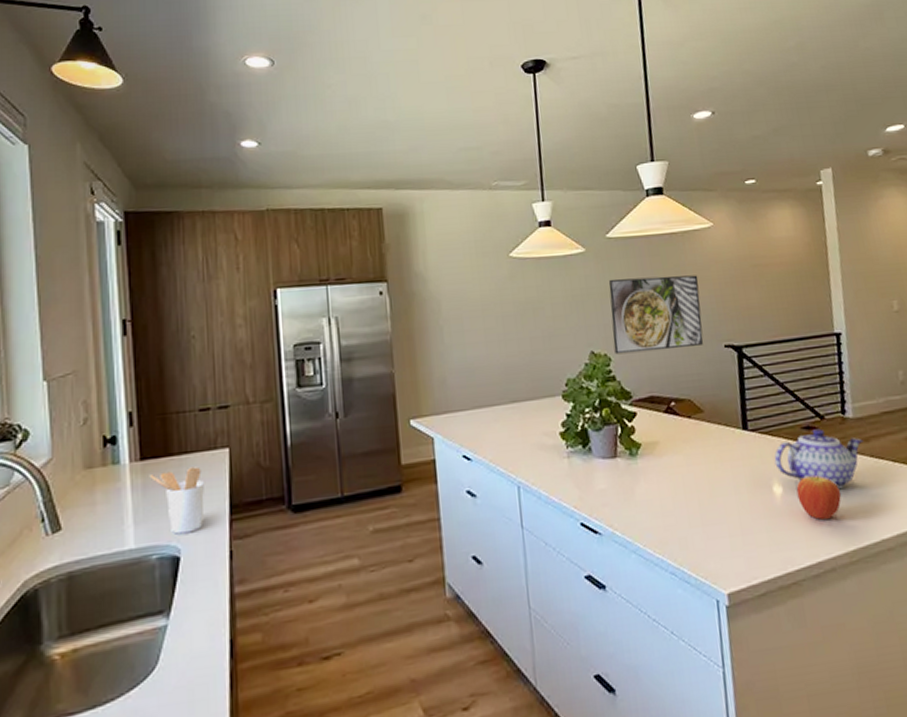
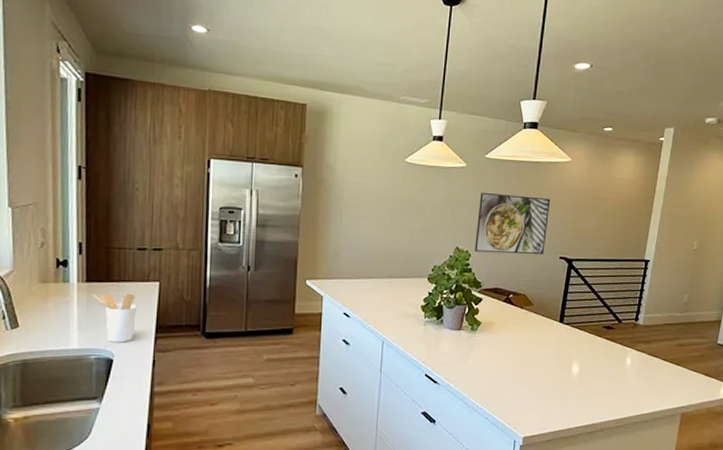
teapot: present [774,428,863,490] -> none [577,329,646,375]
fruit: present [796,474,841,520] -> none [588,362,620,394]

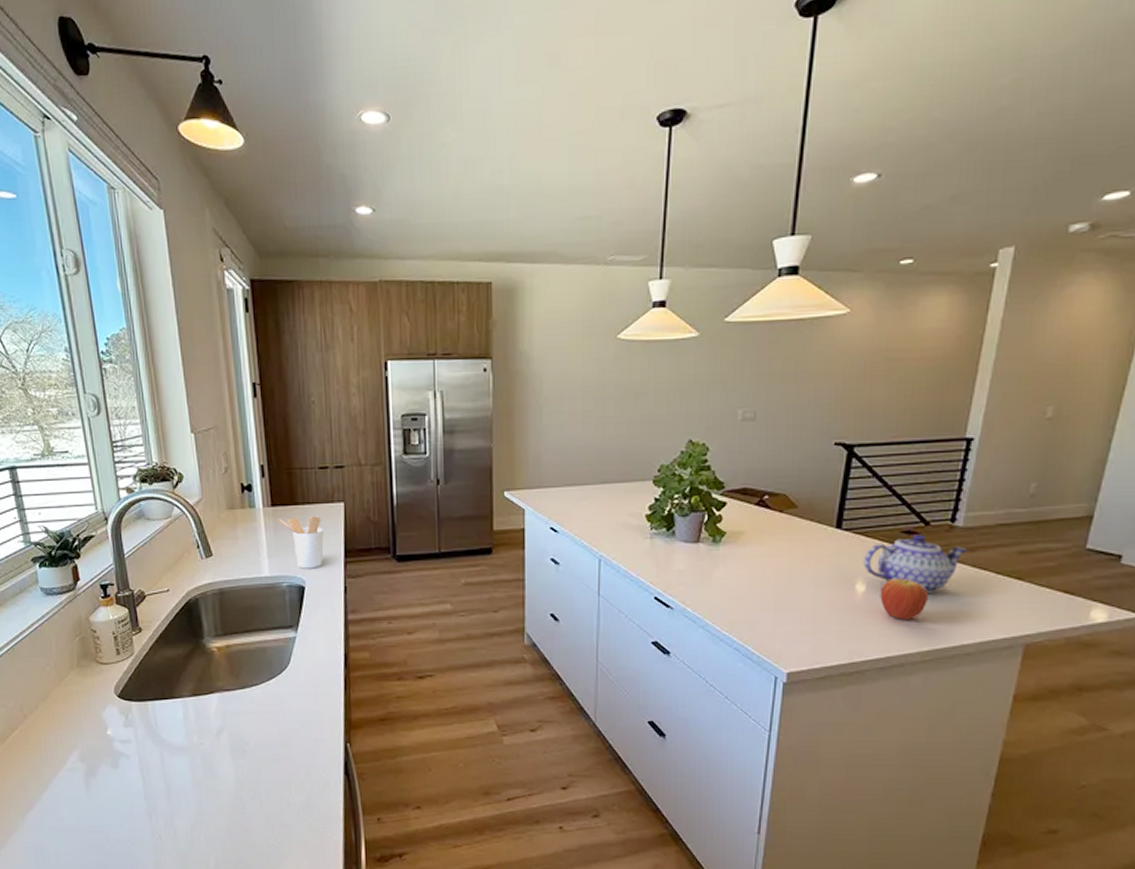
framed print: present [474,192,551,255] -> none [714,366,820,445]
teapot: none [577,329,646,375] -> present [863,534,968,594]
fruit: none [588,362,620,394] -> present [880,577,928,619]

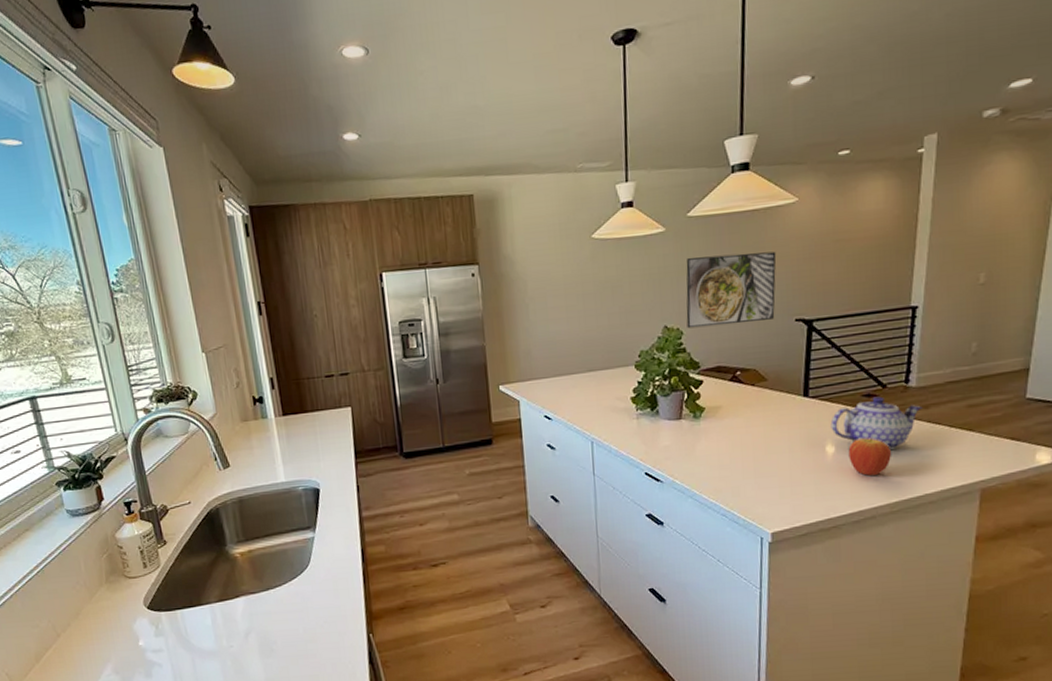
utensil holder: present [279,516,324,569] -> none [291,421,335,472]
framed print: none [714,366,820,445] -> present [686,251,777,329]

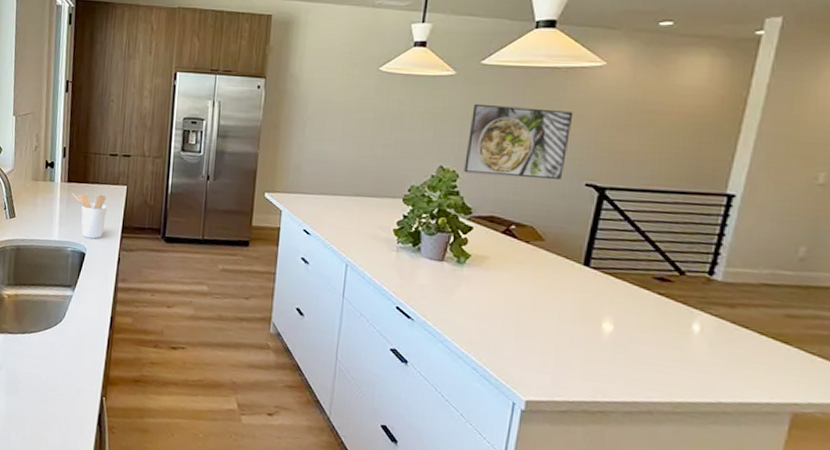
utensil holder: none [291,421,335,472] -> present [72,193,107,239]
teapot: present [830,396,923,451] -> none [611,282,727,344]
fruit: present [848,436,891,476] -> none [628,323,681,367]

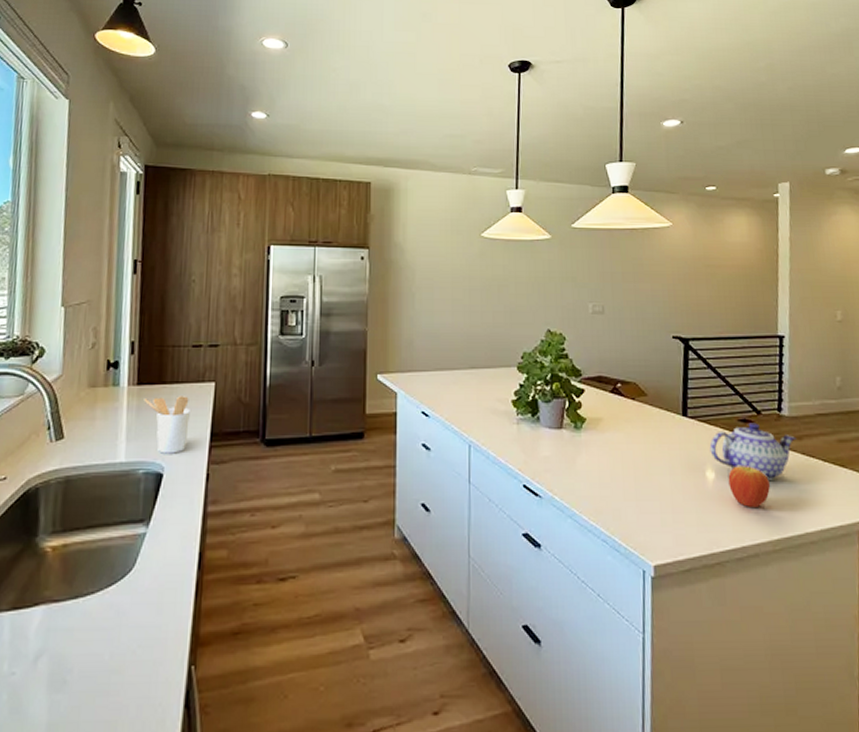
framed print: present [464,103,574,179] -> none [569,265,654,335]
teapot: none [611,282,727,344] -> present [709,423,796,482]
fruit: none [628,323,681,367] -> present [728,464,770,507]

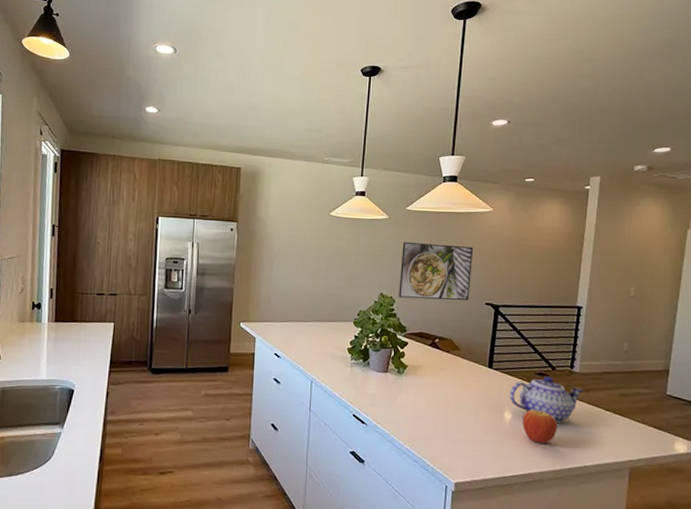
utensil holder: present [143,396,190,454] -> none [60,332,95,375]
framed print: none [569,265,654,335] -> present [399,241,474,301]

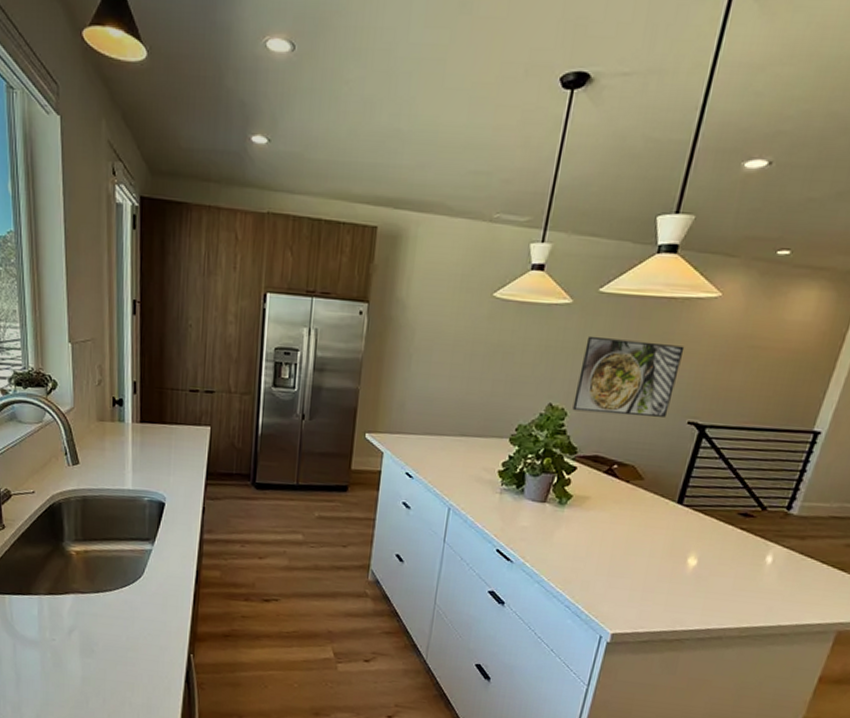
teapot: present [509,376,584,424] -> none [698,517,799,575]
fruit: present [522,409,557,443] -> none [708,556,755,597]

